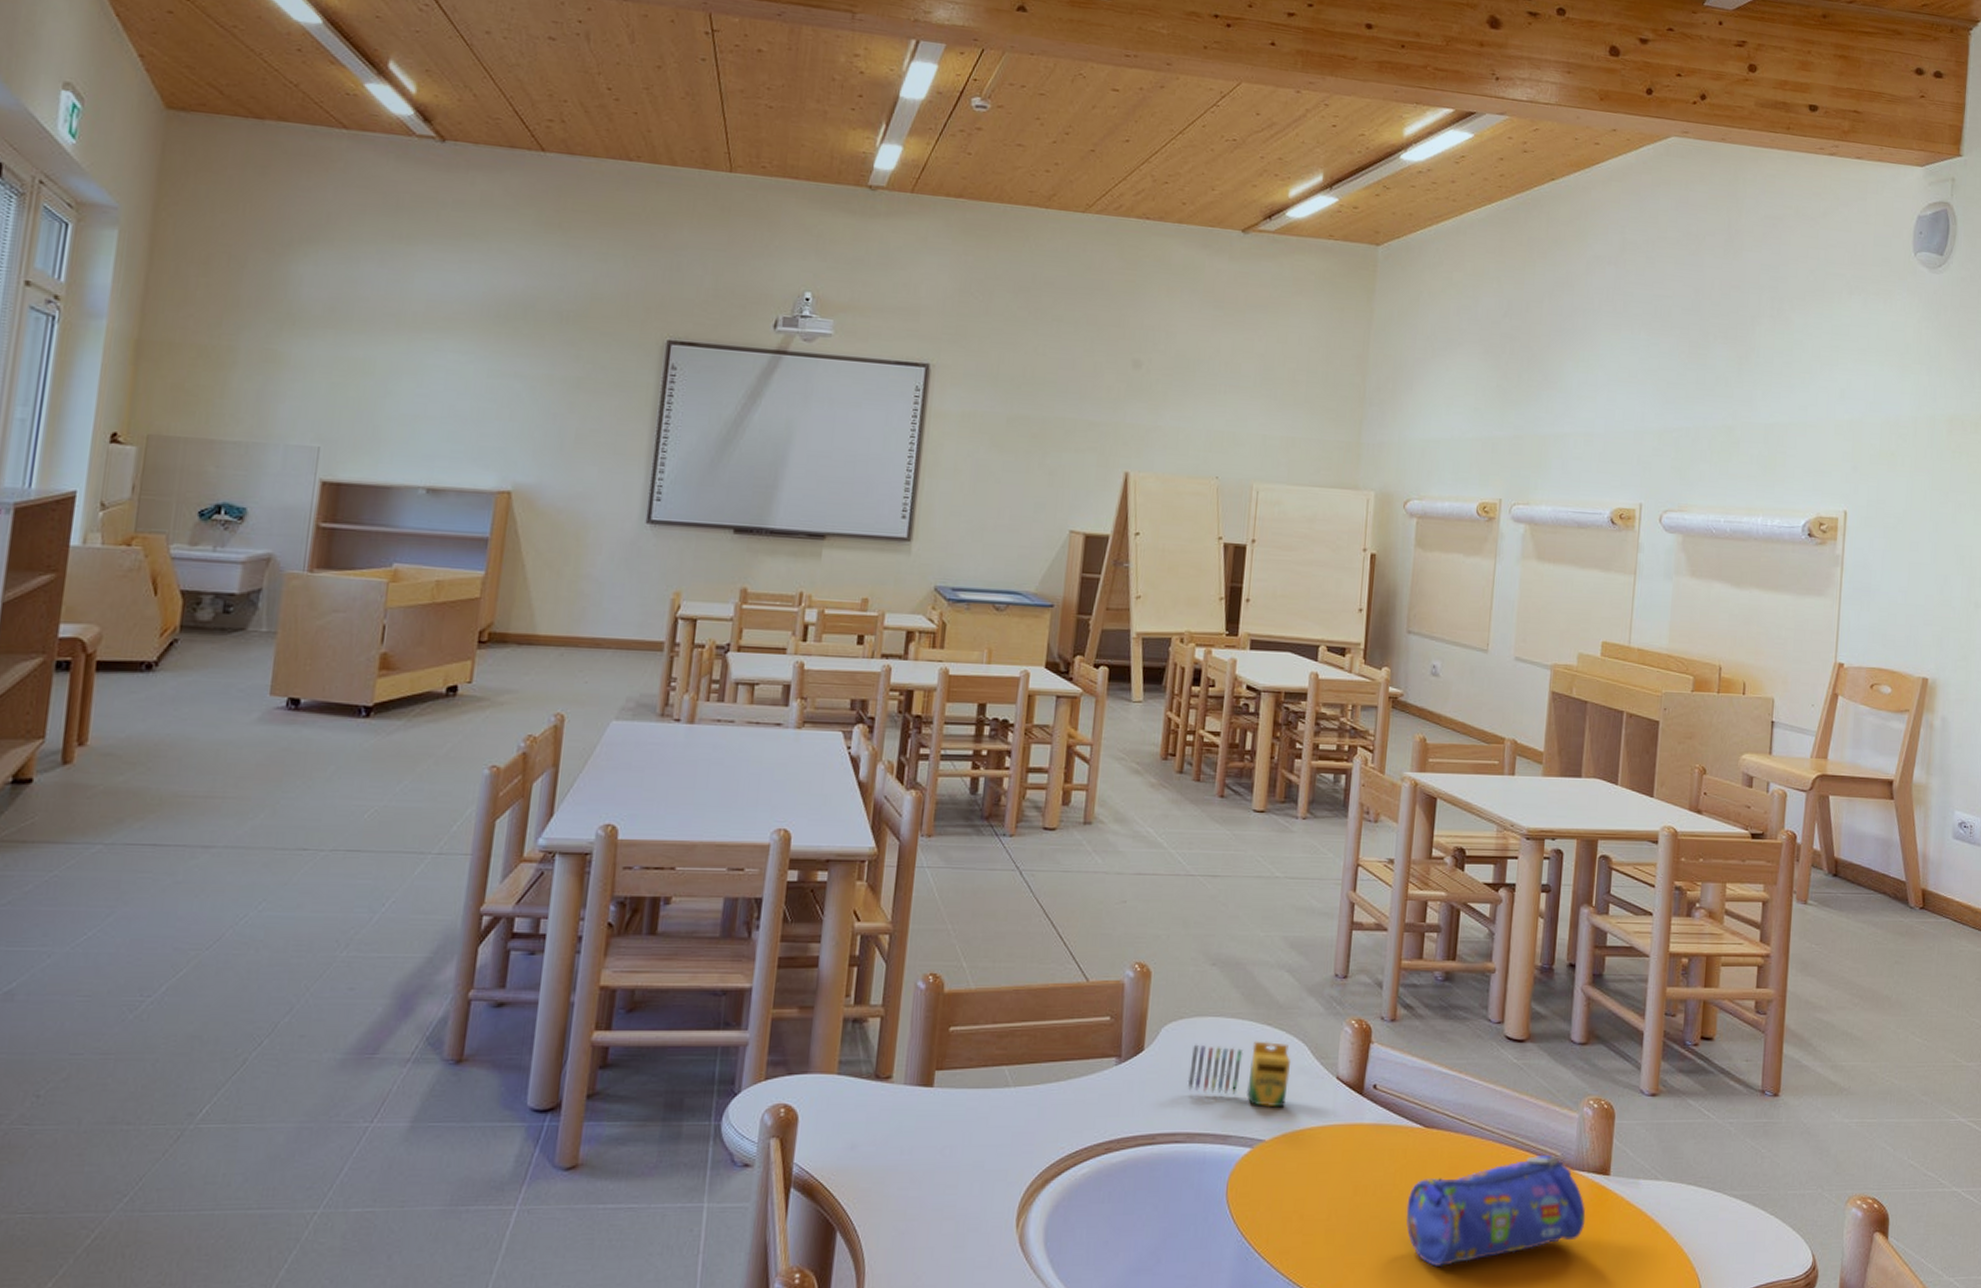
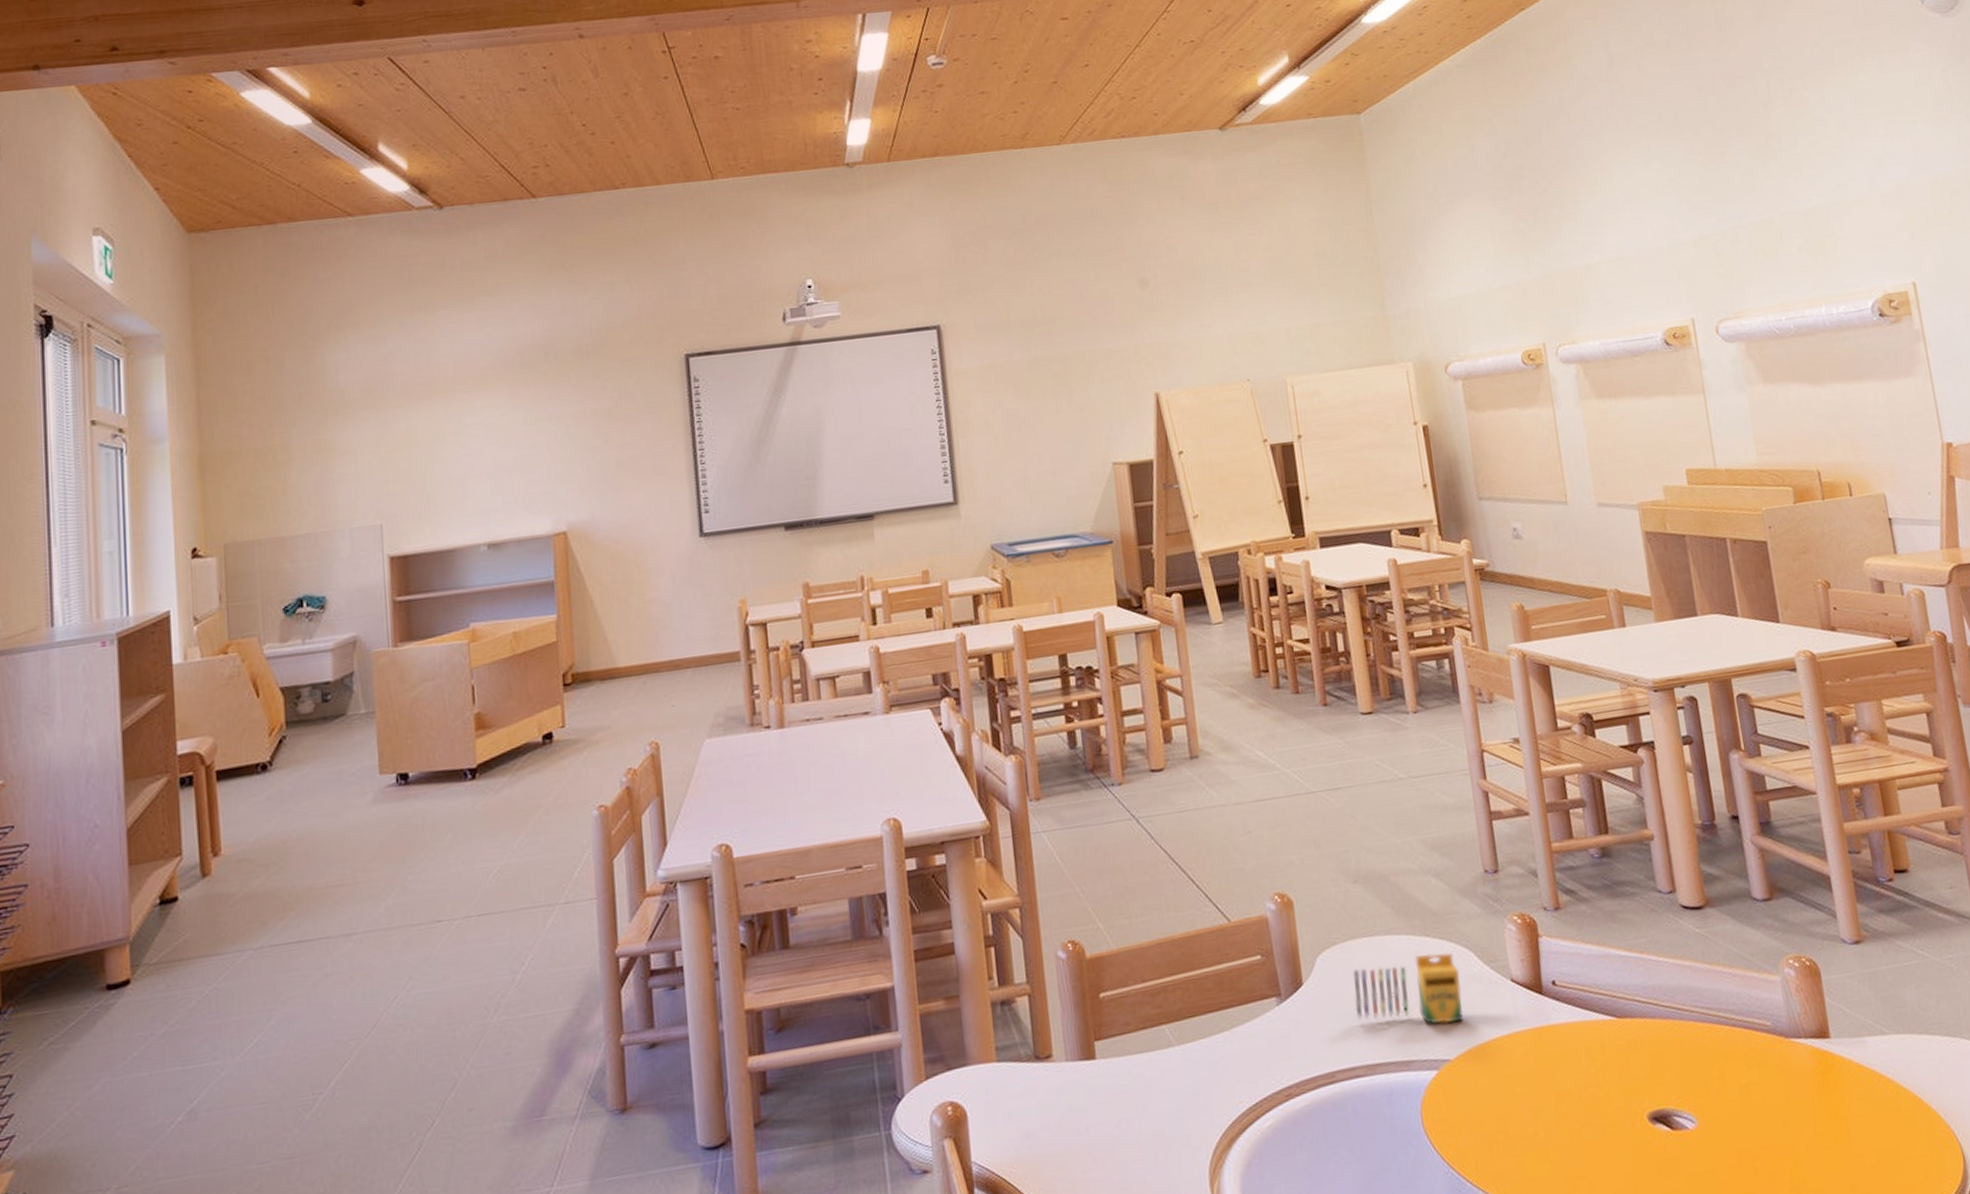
pencil case: present [1406,1154,1586,1266] -> none [1617,1025,1816,1168]

